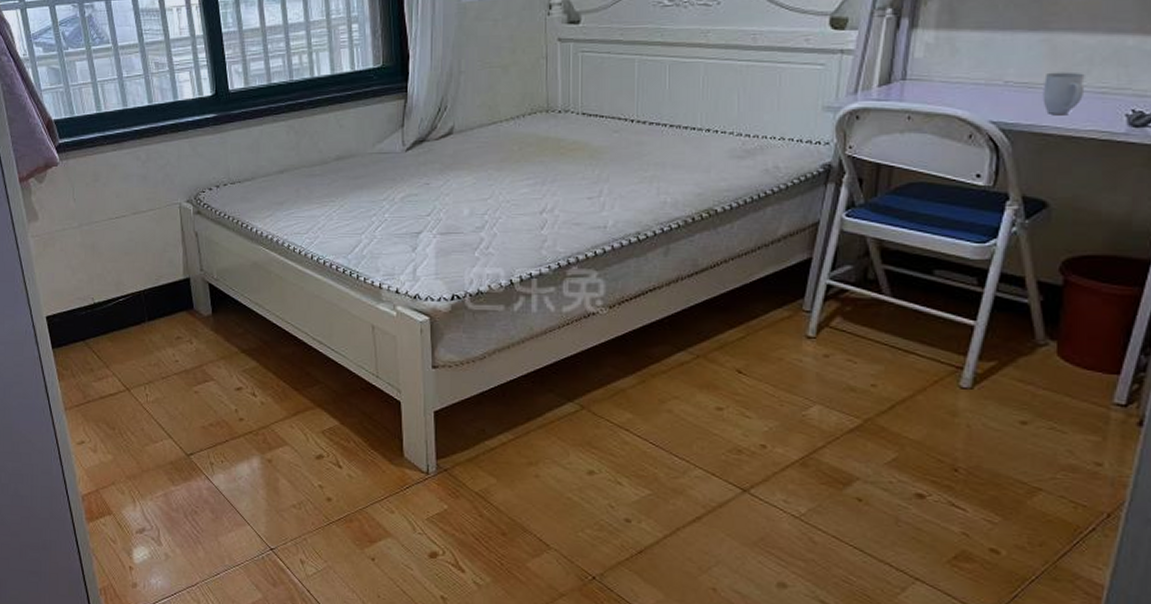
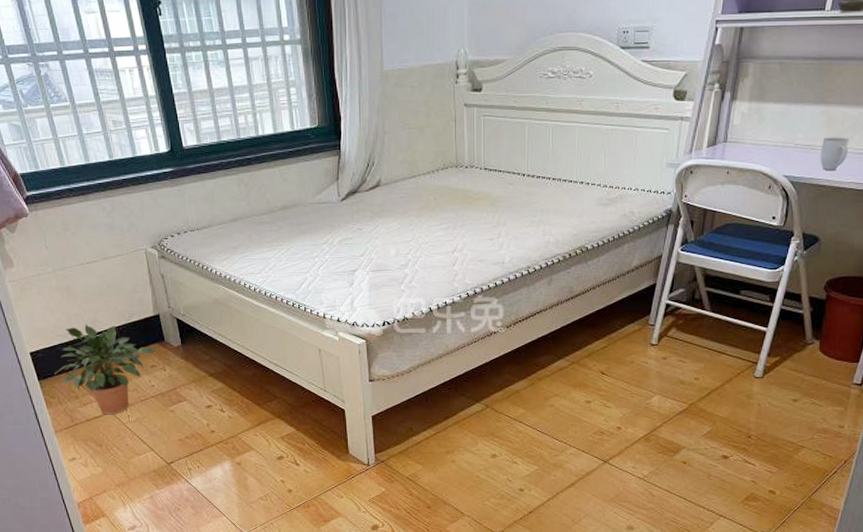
potted plant: none [70,286,184,393] -> present [55,323,157,415]

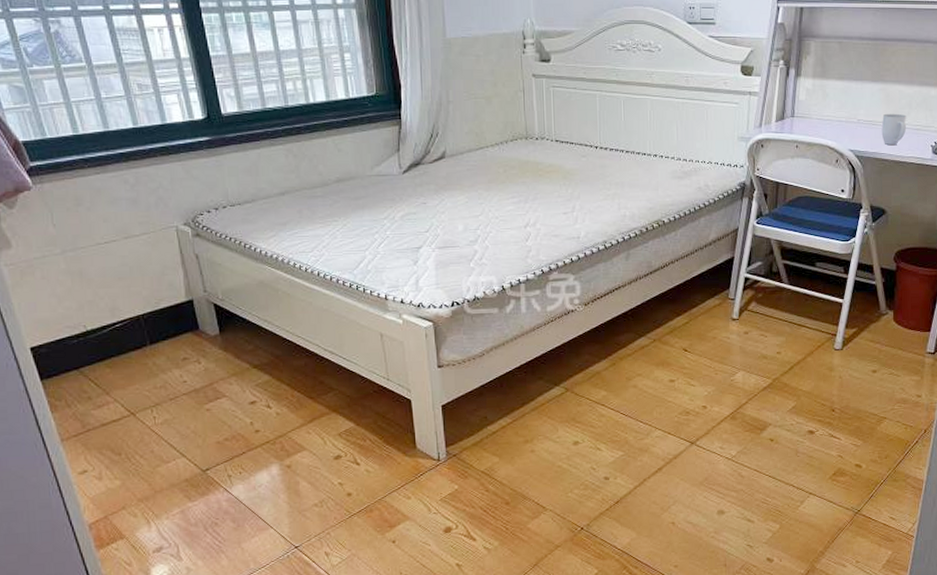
potted plant: present [55,323,157,415] -> none [62,312,190,418]

